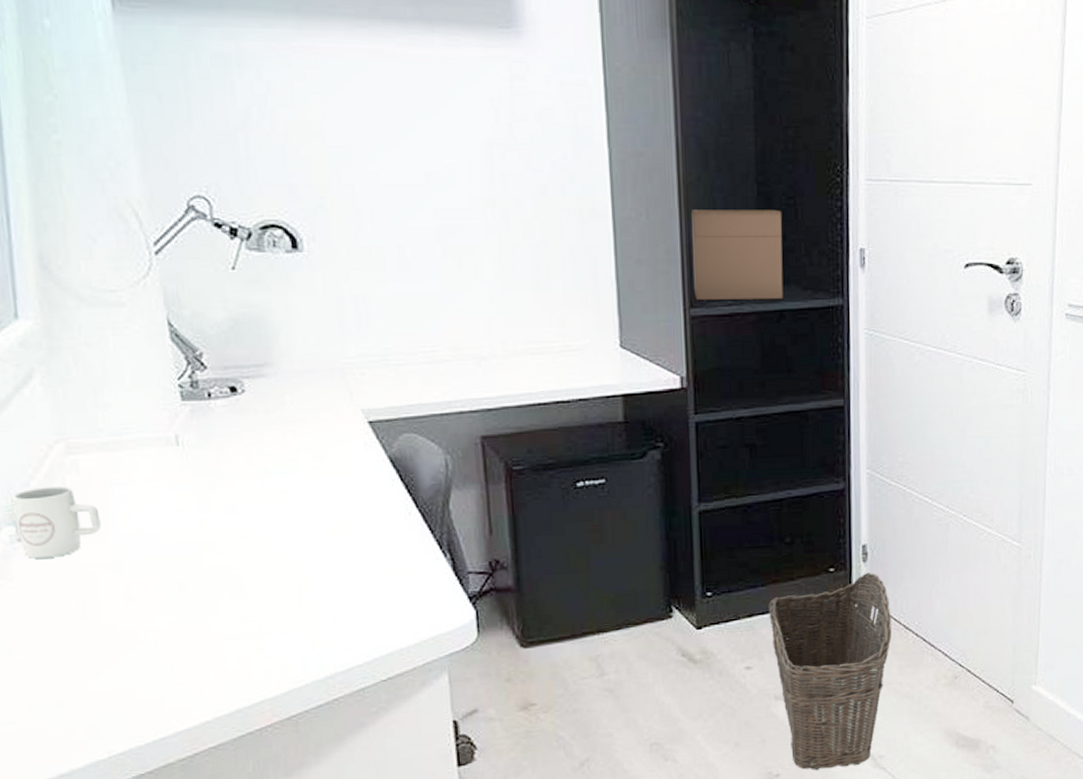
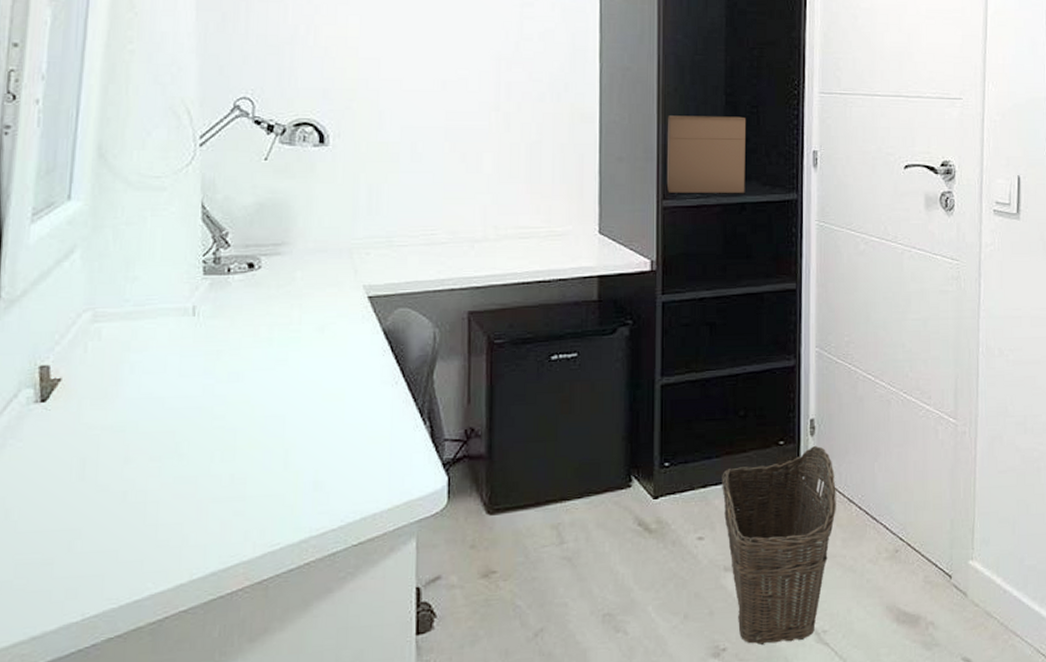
mug: present [12,486,101,559] -> none [34,352,113,420]

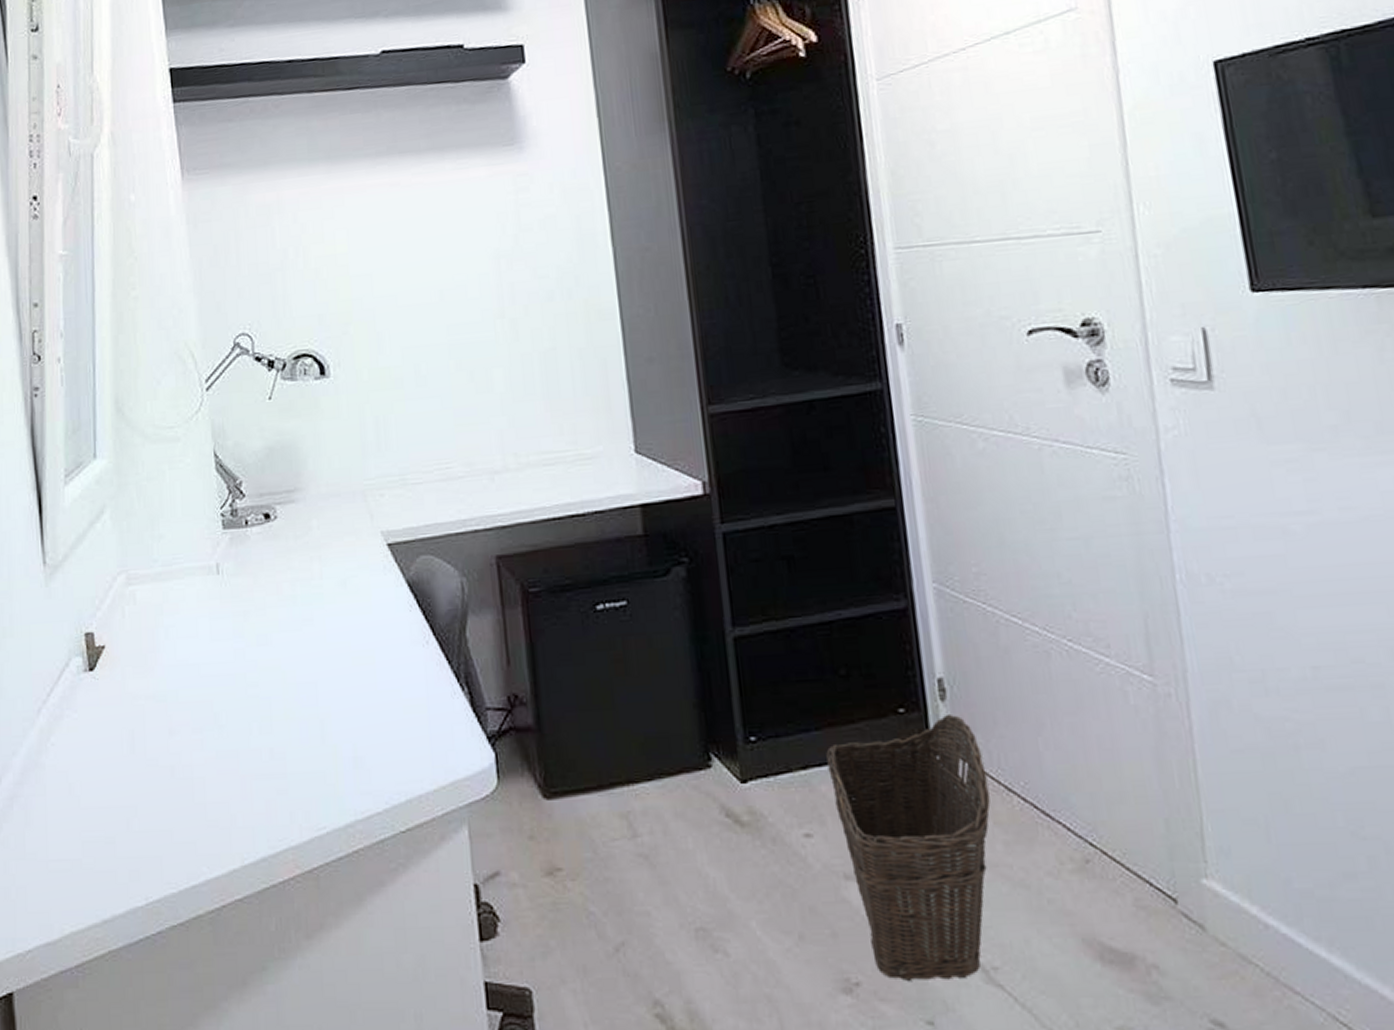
decorative box: present [666,115,745,193] -> none [702,291,812,396]

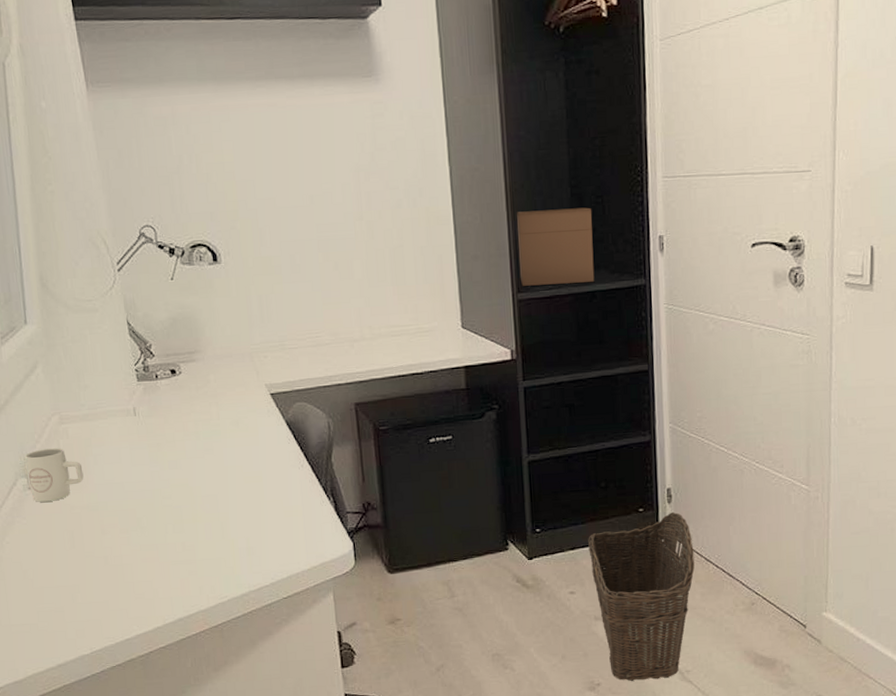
mug: none [81,617,151,690] -> present [24,448,84,502]
decorative box: none [702,291,812,396] -> present [516,207,595,286]

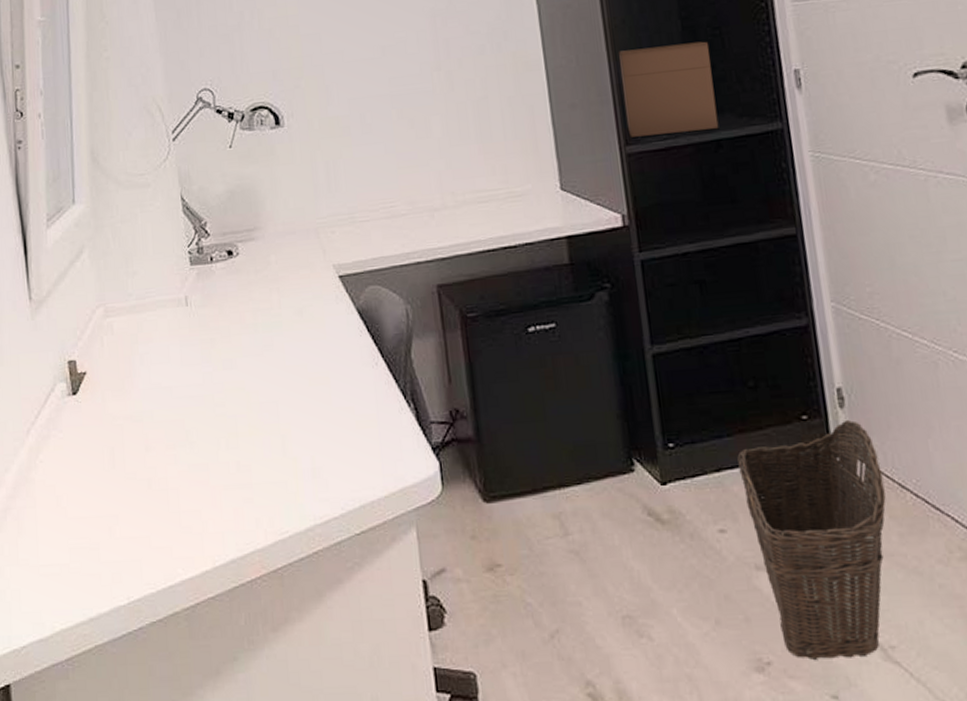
mug: present [24,448,84,502] -> none [65,346,128,412]

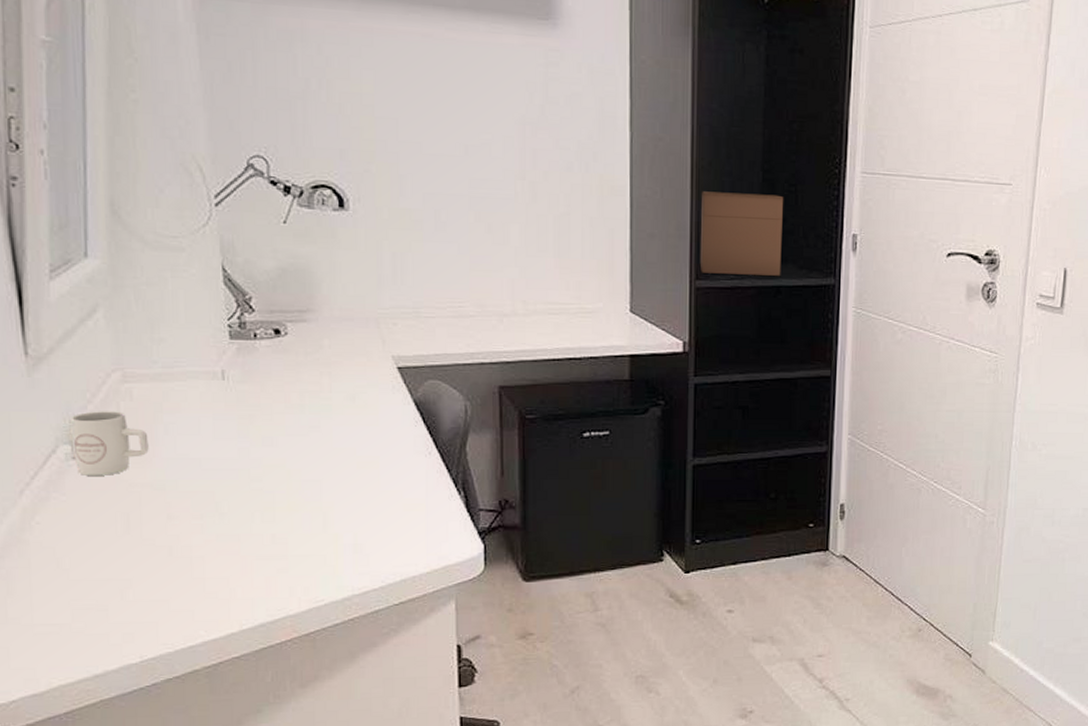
mug: none [65,346,128,412] -> present [70,411,149,476]
wicker basket: present [737,419,886,660] -> none [752,529,863,709]

